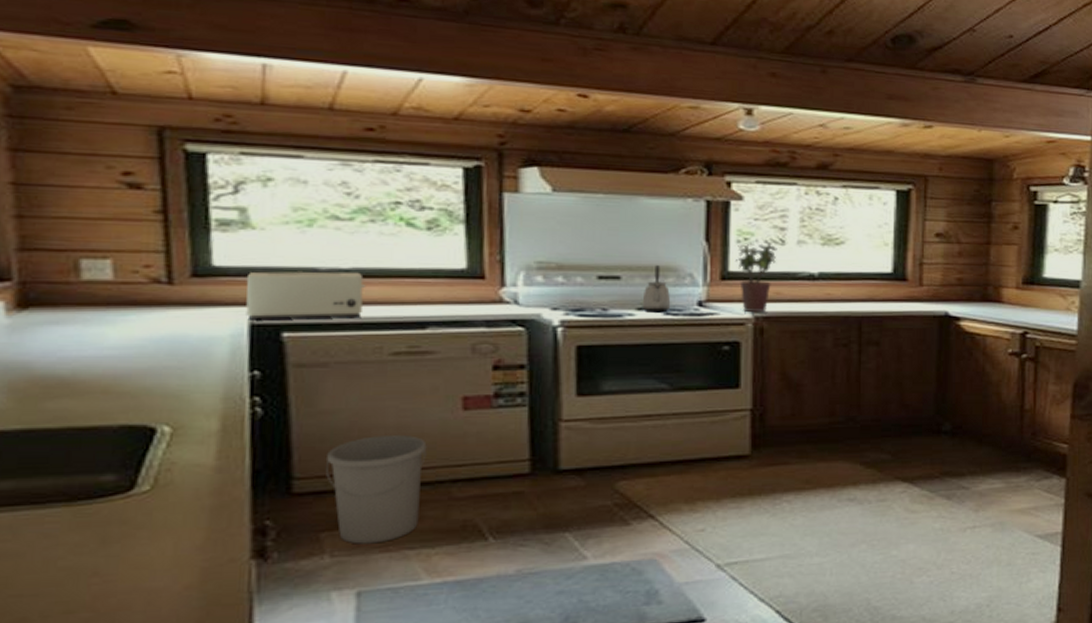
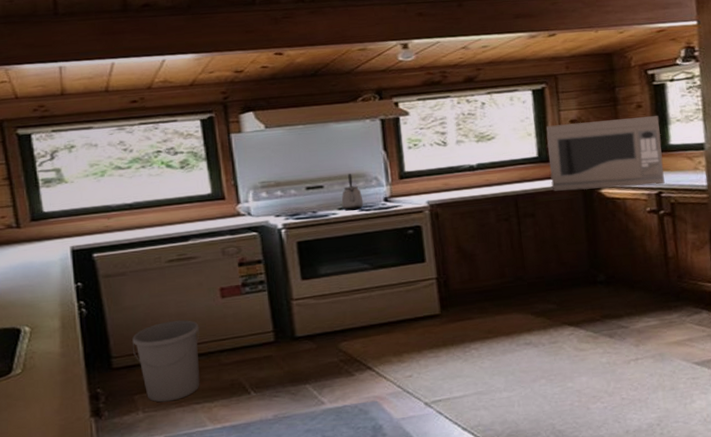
toaster: present [246,271,367,321] -> none [65,205,145,247]
potted plant: present [734,241,777,313] -> none [408,144,441,202]
microwave: none [904,237,1036,324] -> present [546,116,665,191]

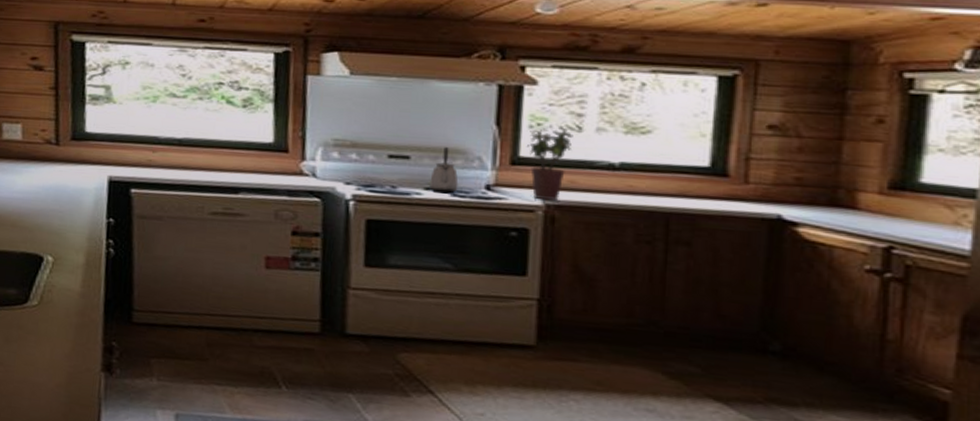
bucket: present [132,320,200,403] -> none [157,282,235,376]
potted plant: none [408,144,441,202] -> present [526,127,573,201]
microwave: present [546,116,665,191] -> none [723,128,910,238]

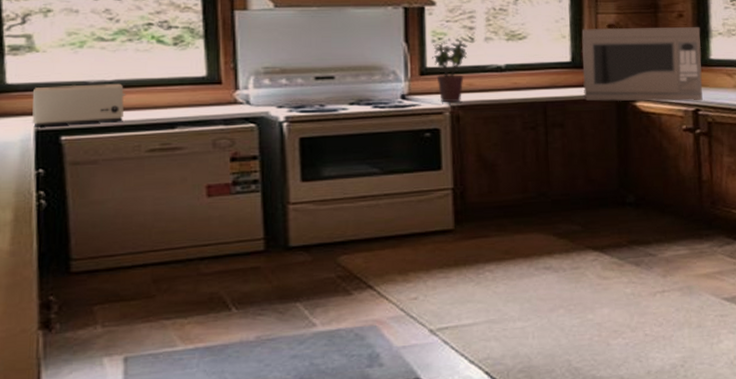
toaster: none [106,138,194,181] -> present [32,83,127,127]
kettle: present [429,147,458,194] -> none [353,65,378,107]
microwave: none [723,128,910,238] -> present [582,27,703,102]

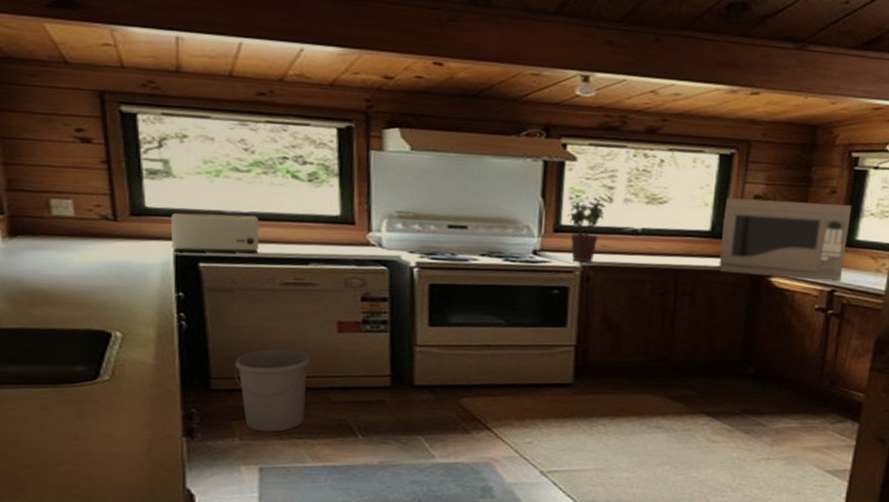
bucket: none [97,219,179,316] -> present [235,348,310,433]

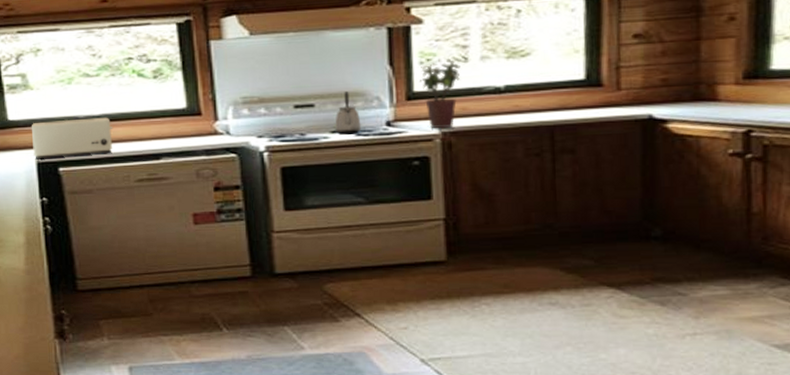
bucket: present [235,348,310,433] -> none [98,245,170,330]
kettle: none [485,217,510,259] -> present [335,92,362,135]
microwave: present [719,198,852,283] -> none [599,31,759,124]

